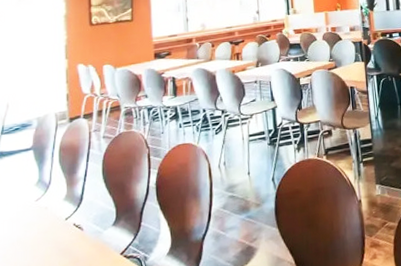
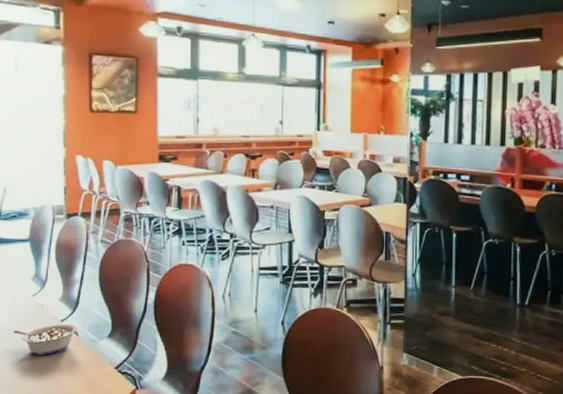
legume: none [17,220,82,259] -> present [14,323,77,356]

